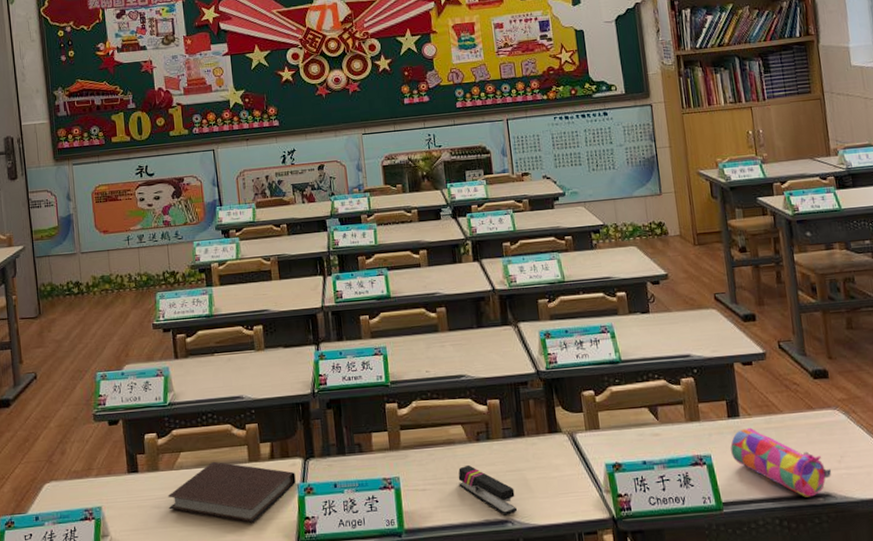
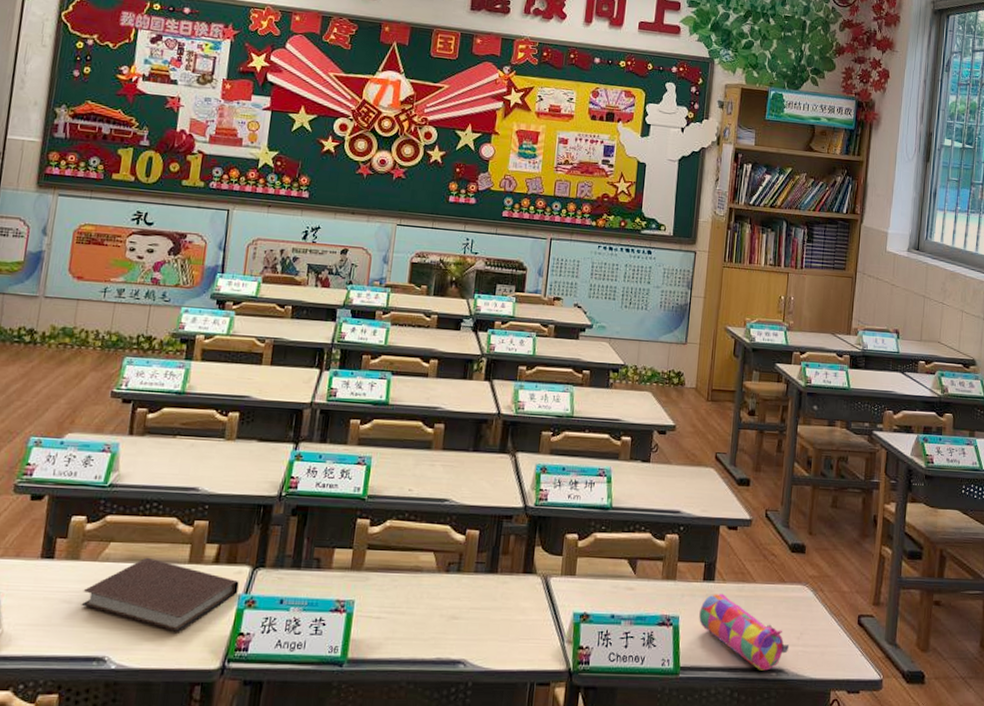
stapler: present [458,465,518,516] -> none [417,597,475,656]

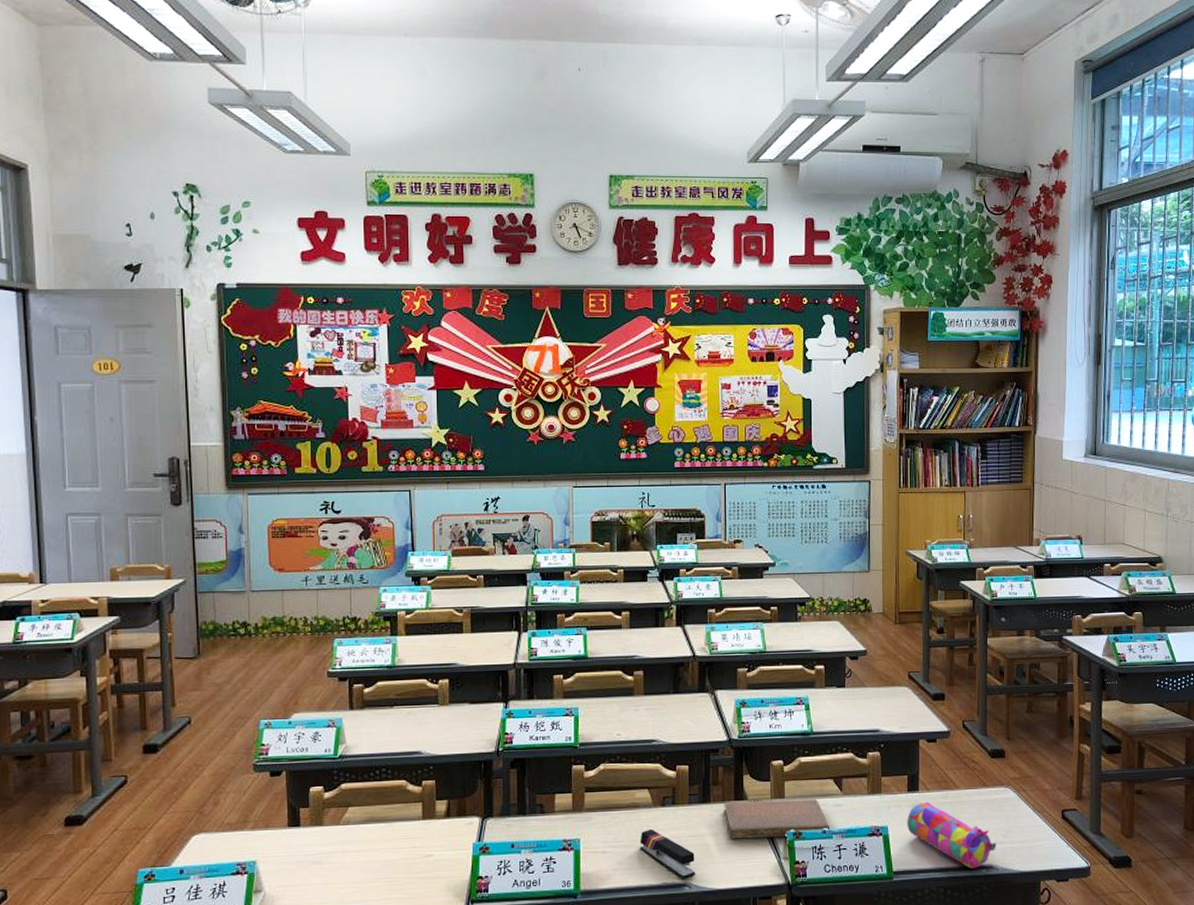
notebook: present [81,557,239,632] -> none [331,817,471,881]
stapler: none [417,597,475,656] -> present [640,829,696,879]
notebook: none [509,574,620,619] -> present [723,798,830,839]

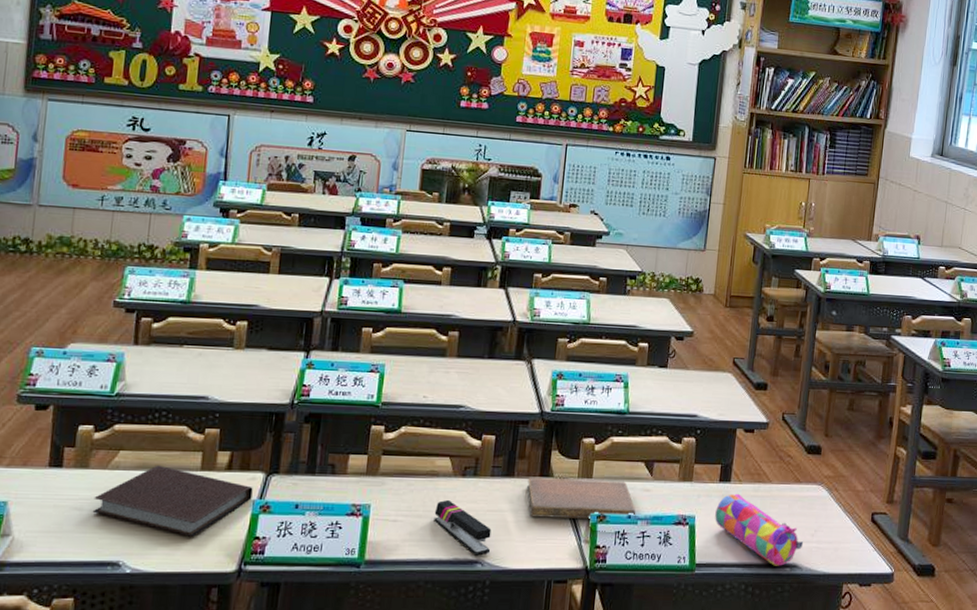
notebook: none [331,817,471,881] -> present [92,465,253,537]

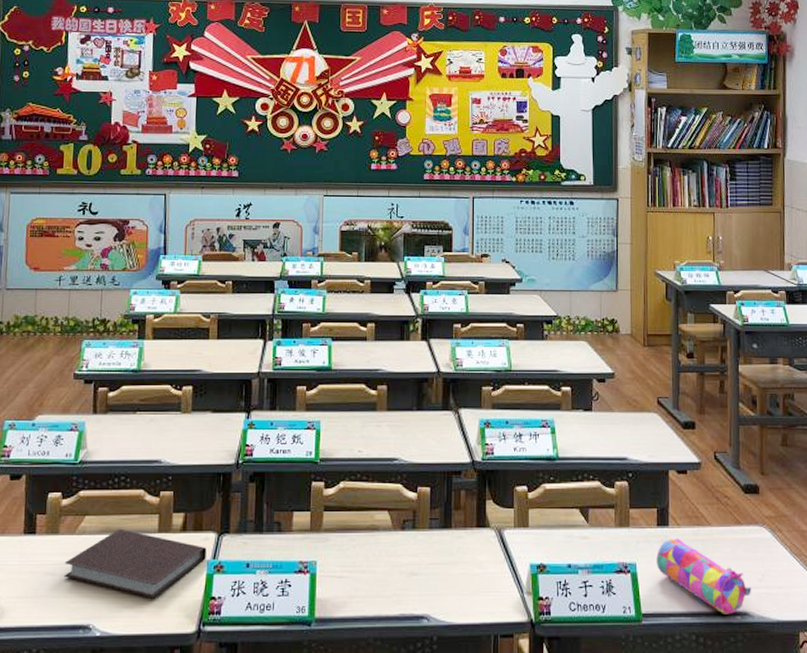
stapler: present [434,500,492,556] -> none [378,555,435,611]
notebook: present [526,478,636,520] -> none [464,529,576,571]

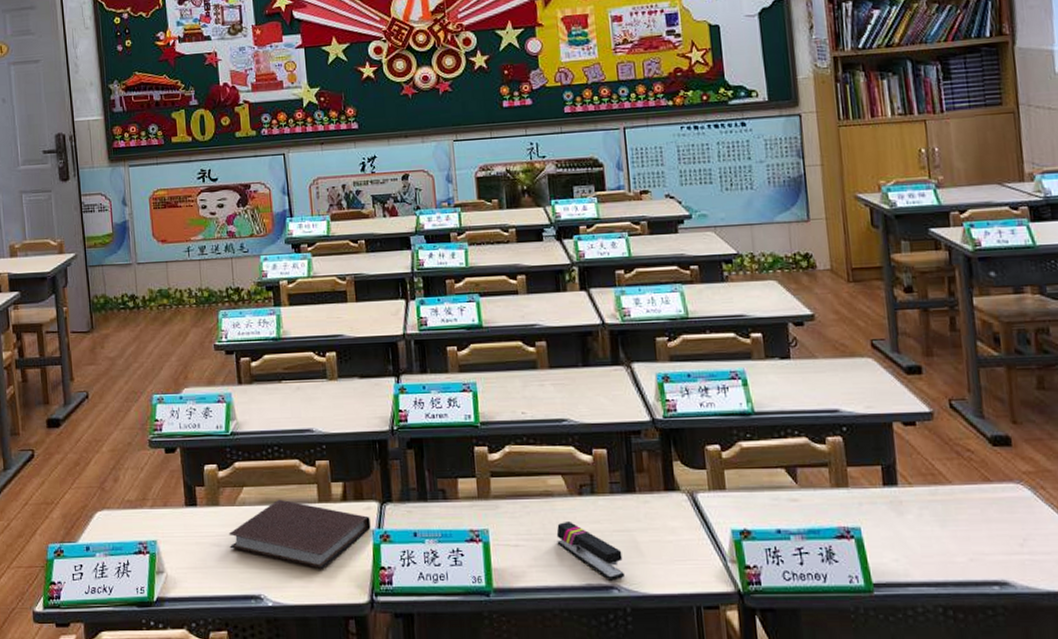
stapler: none [378,555,435,611] -> present [556,522,626,581]
pencil case: present [656,538,752,614] -> none [885,498,1012,584]

